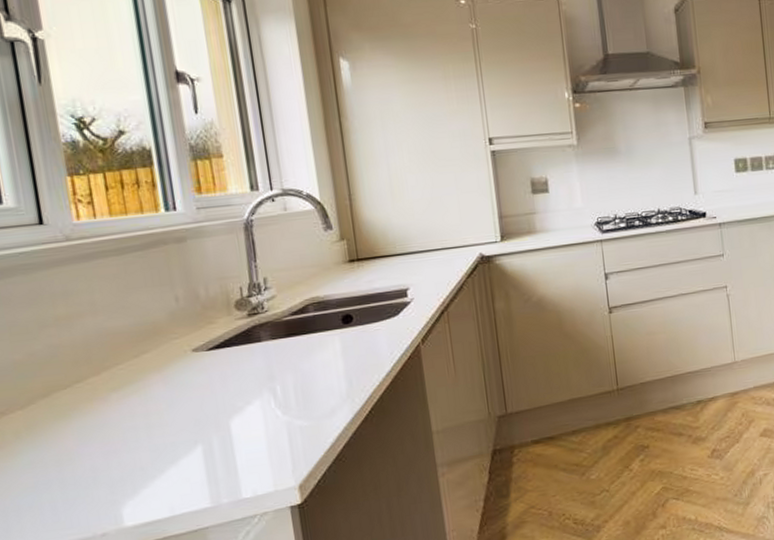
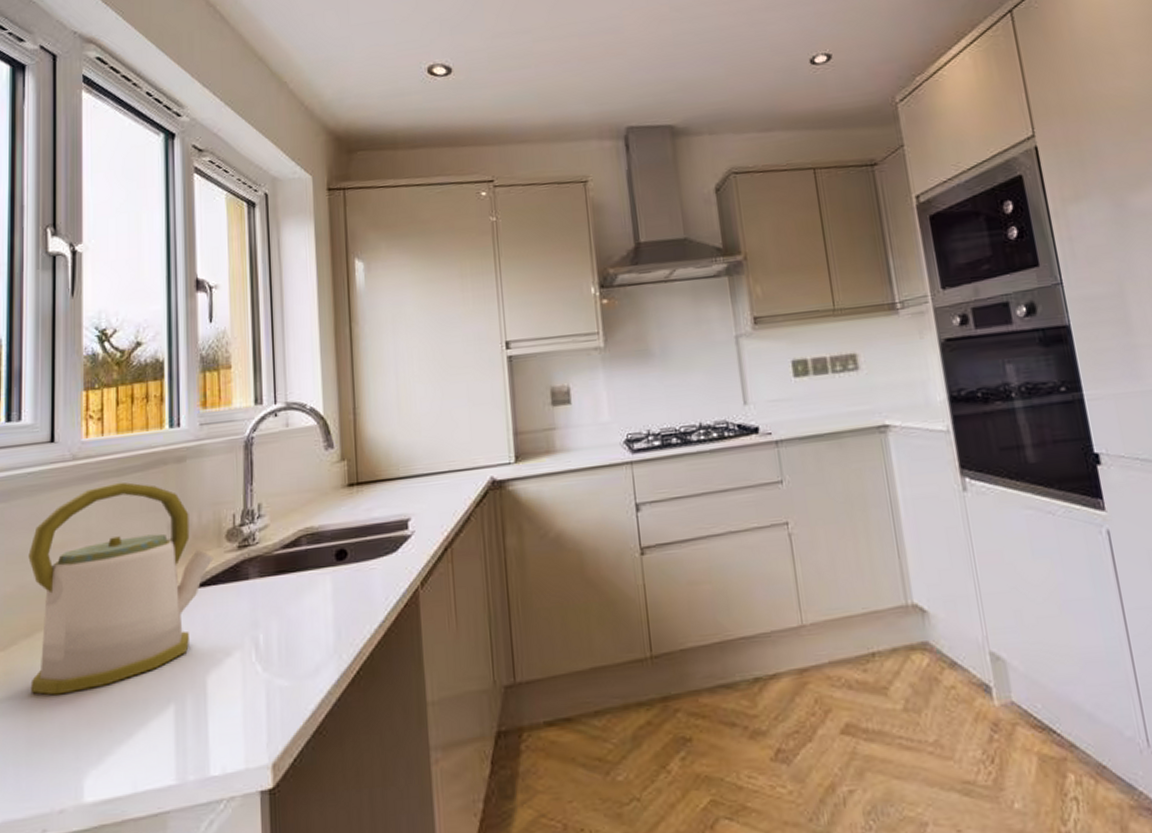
kettle: none [32,260,225,444] -> present [28,482,214,696]

